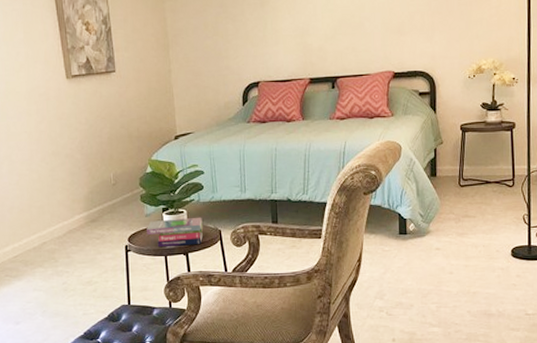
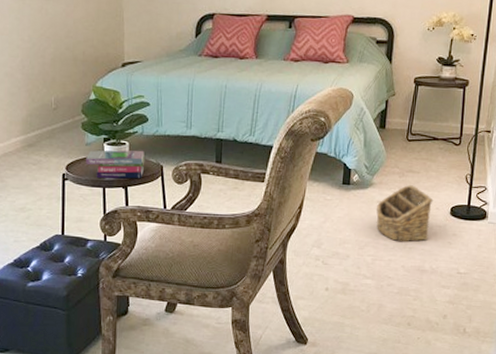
basket: none [435,230,493,287] -> present [376,185,433,242]

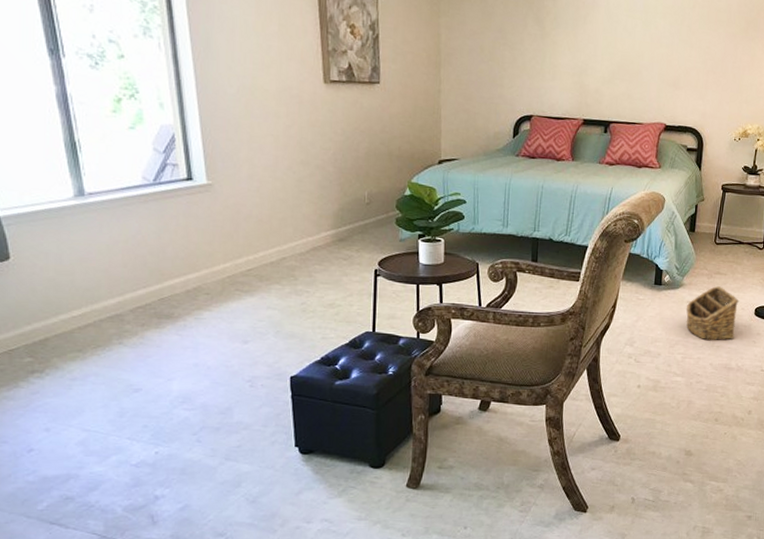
books: present [86,150,146,179] -> none [399,246,461,276]

